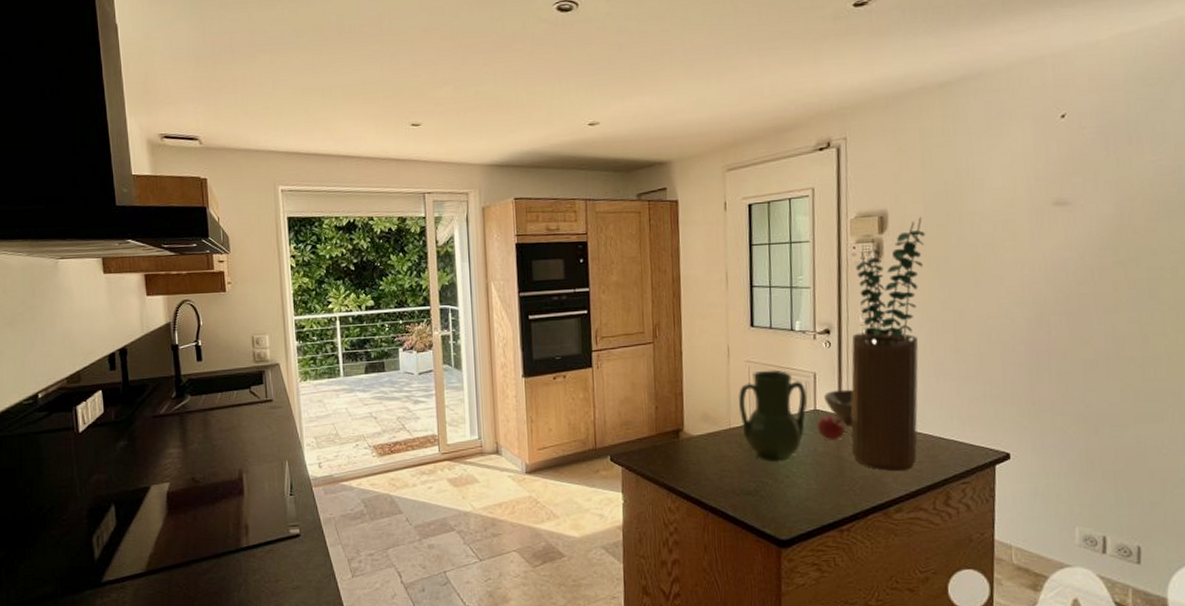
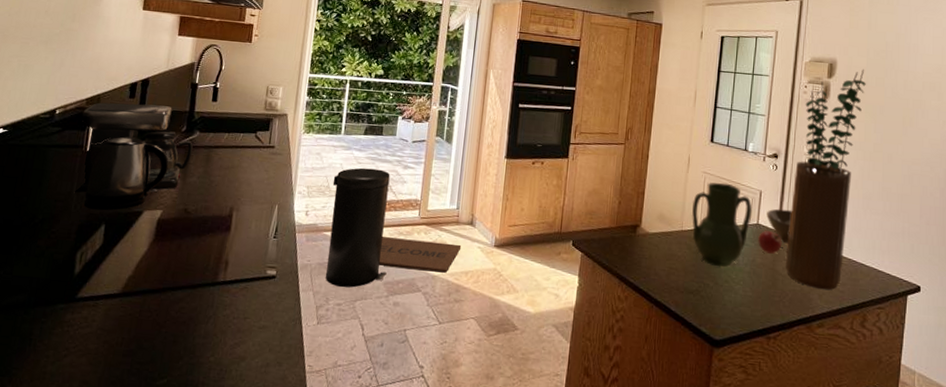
coffee maker: none [66,373,187,476] -> present [75,102,193,193]
kettle: none [80,411,166,492] -> present [83,137,169,211]
pedal bin: none [341,408,415,536] -> present [325,167,390,288]
doormat: none [403,476,491,509] -> present [378,236,462,273]

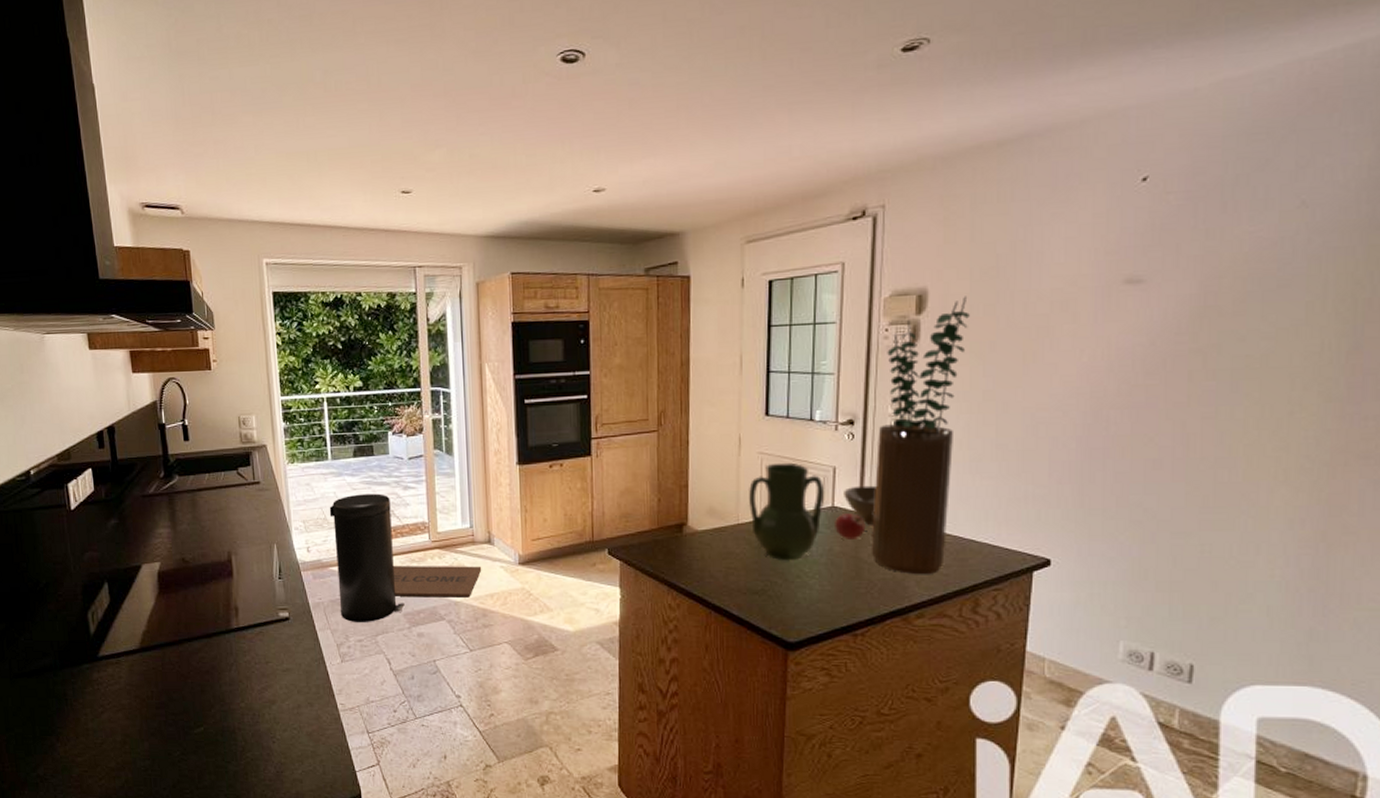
coffee maker: present [75,102,193,193] -> none [57,452,176,553]
kettle: present [83,137,169,211] -> none [72,490,156,569]

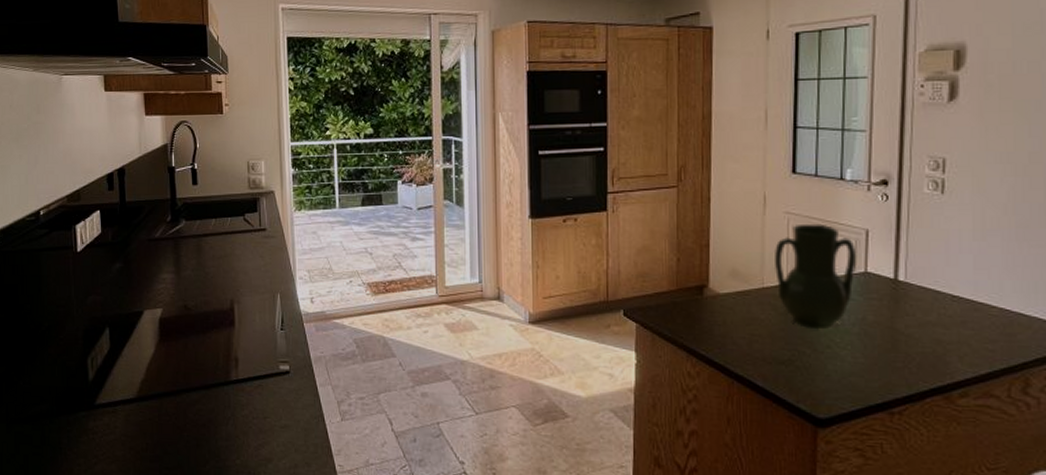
pedal bin: present [329,493,405,622] -> none [335,244,409,379]
doormat: present [392,565,482,598] -> none [397,319,490,357]
fruit: present [835,513,866,539] -> none [868,280,902,308]
bowl: present [844,485,877,528] -> none [877,250,914,296]
vase: present [871,296,970,575] -> none [908,51,1012,350]

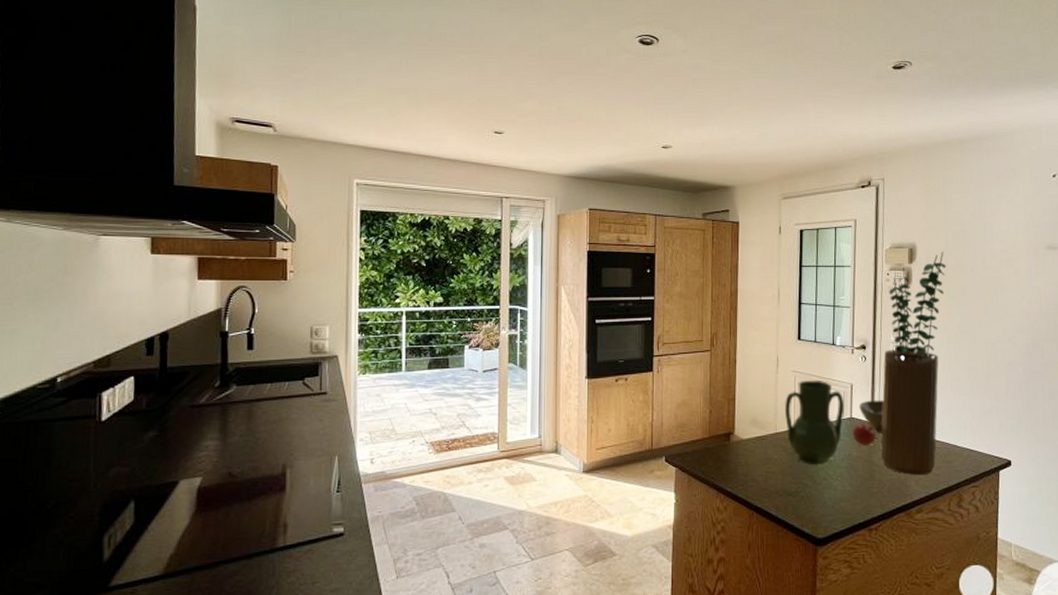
fruit: none [868,280,902,308] -> present [853,423,877,446]
bowl: none [877,250,914,296] -> present [859,400,884,435]
vase: none [908,51,1012,350] -> present [881,251,946,476]

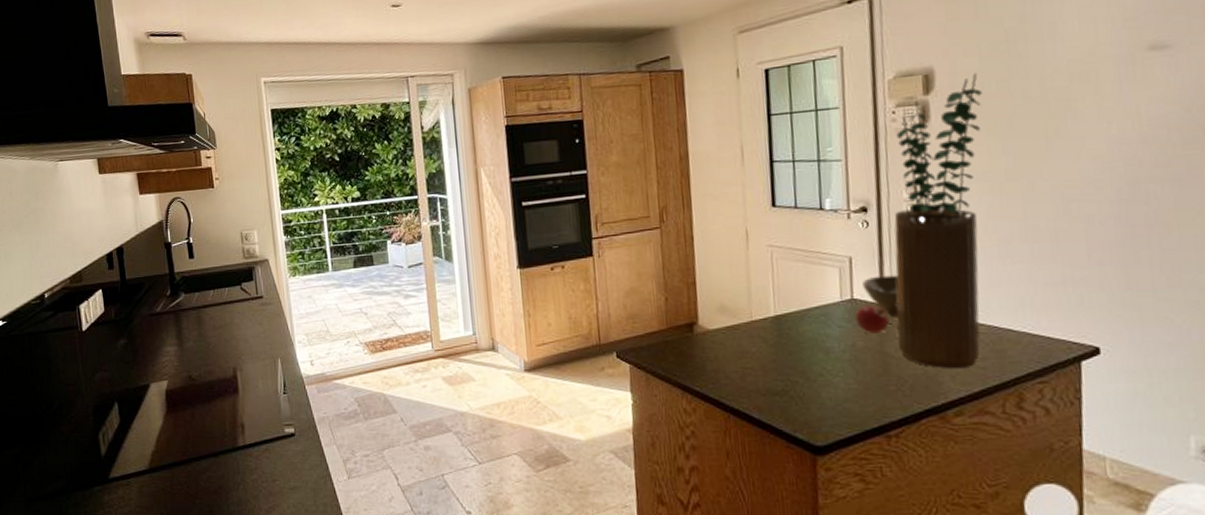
ceramic jug: present [785,380,845,466] -> none [760,254,843,359]

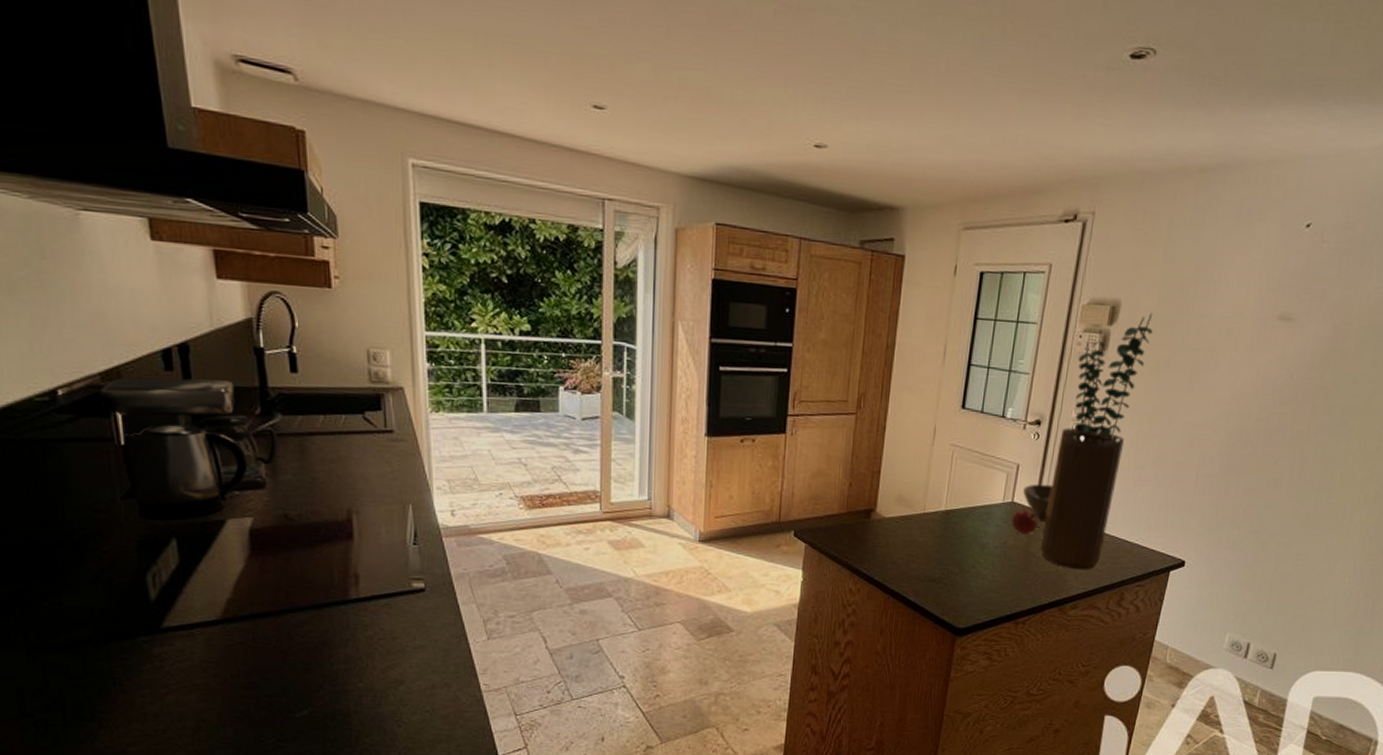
coffee maker: none [69,271,182,374] -> present [99,377,277,500]
kettle: none [83,309,163,389] -> present [123,424,248,522]

